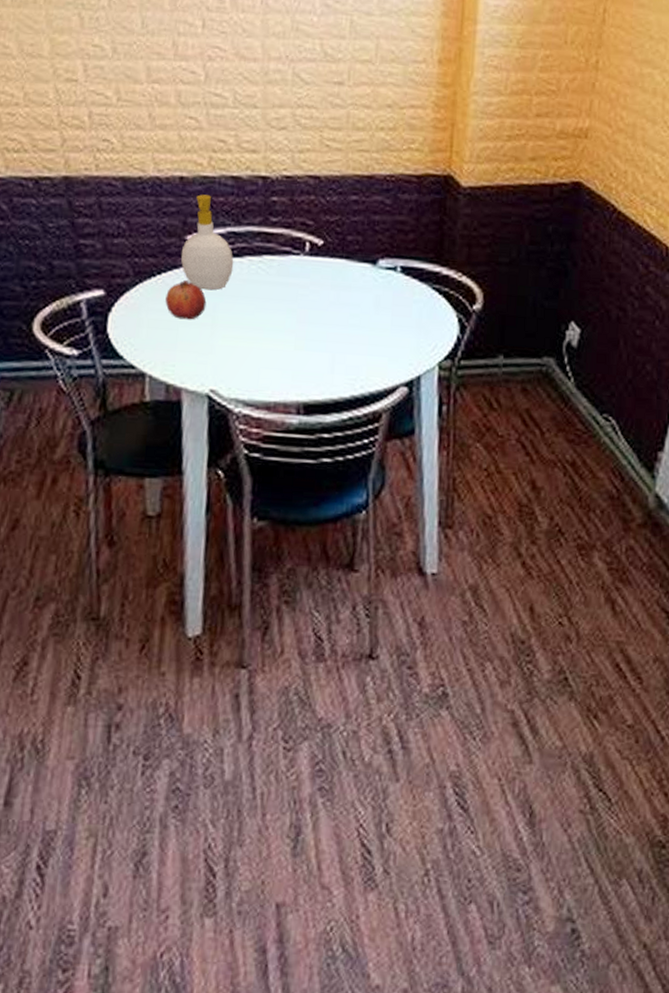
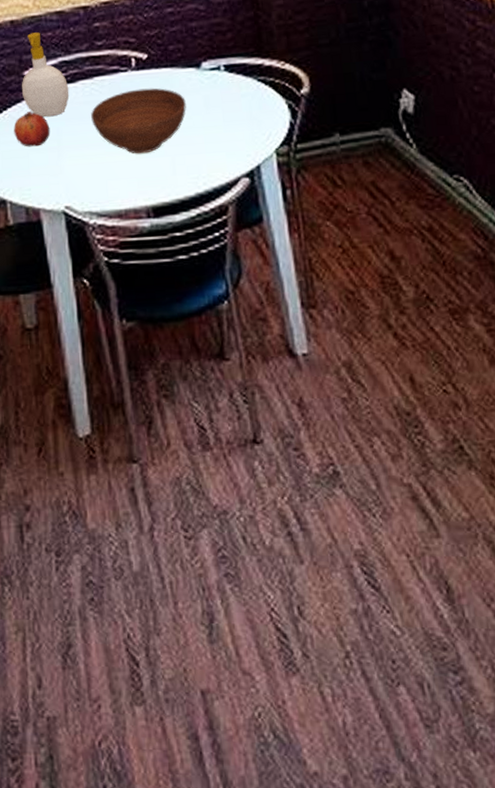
bowl: none [253,276,356,346] -> present [91,88,186,154]

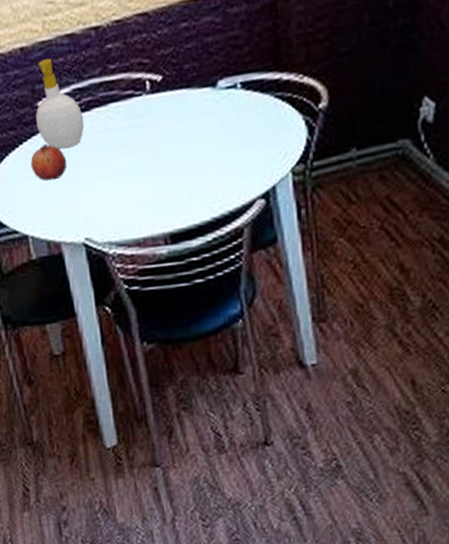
bowl: present [91,88,186,154] -> none [107,111,202,182]

